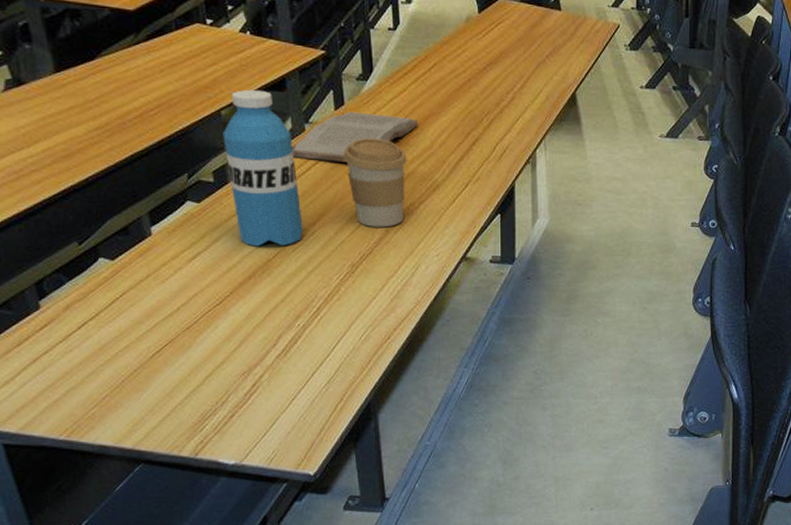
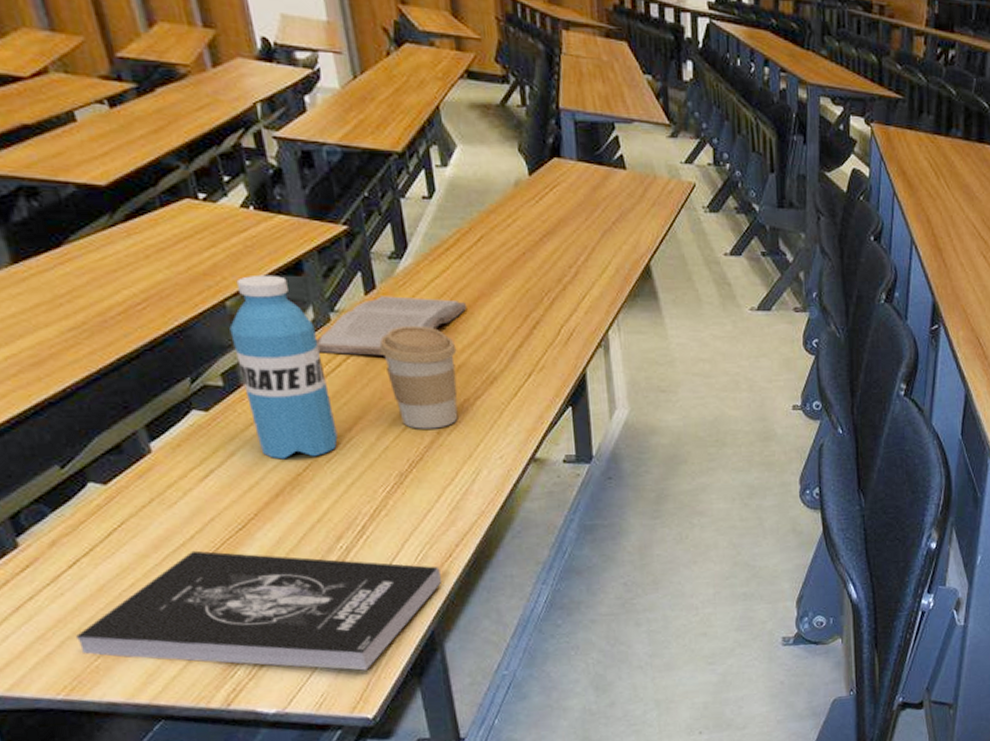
book: none [78,320,379,433] -> present [75,550,441,671]

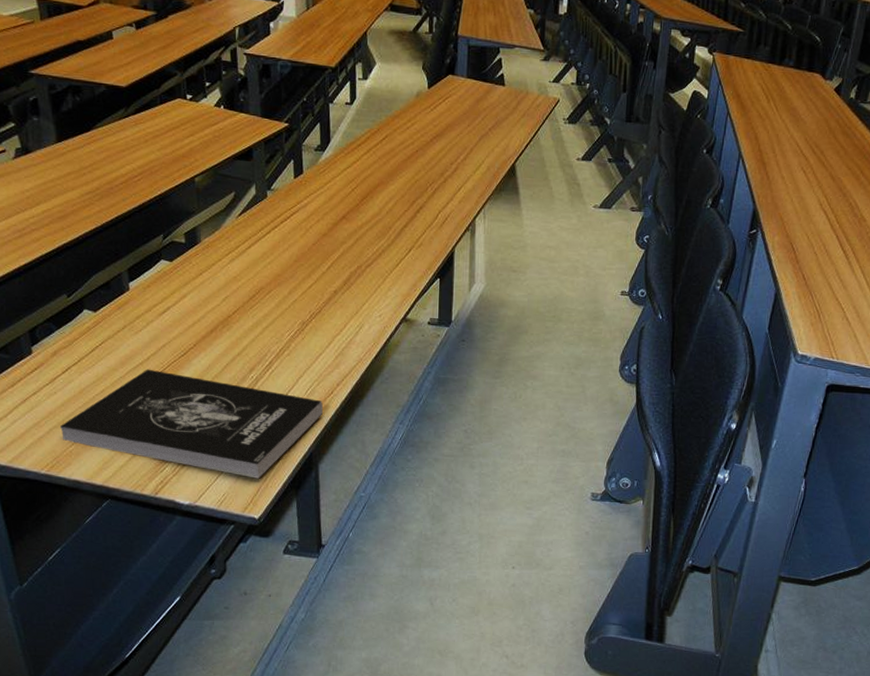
water bottle: present [229,274,338,460] -> none [195,158,261,304]
book: present [316,296,467,356] -> none [255,179,369,227]
coffee cup: present [379,325,458,429] -> none [300,204,357,288]

